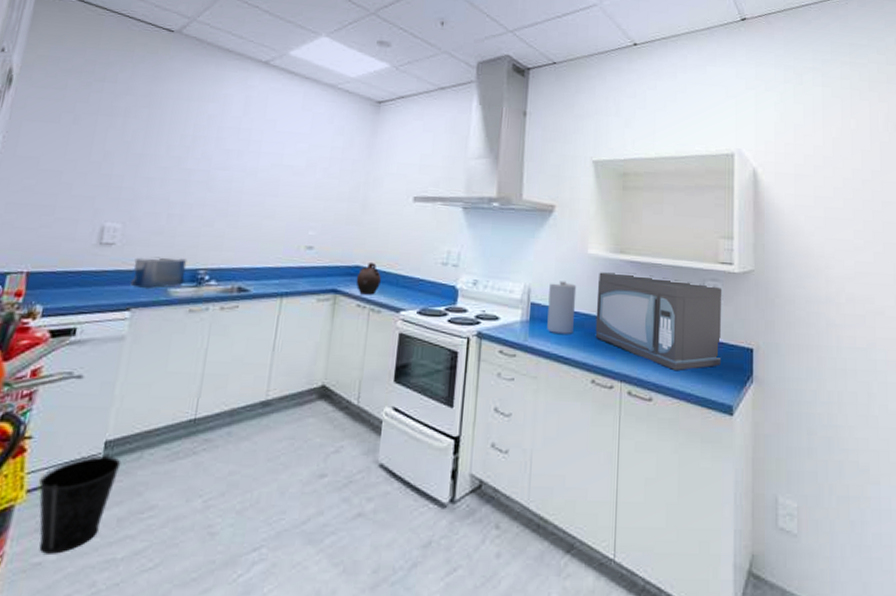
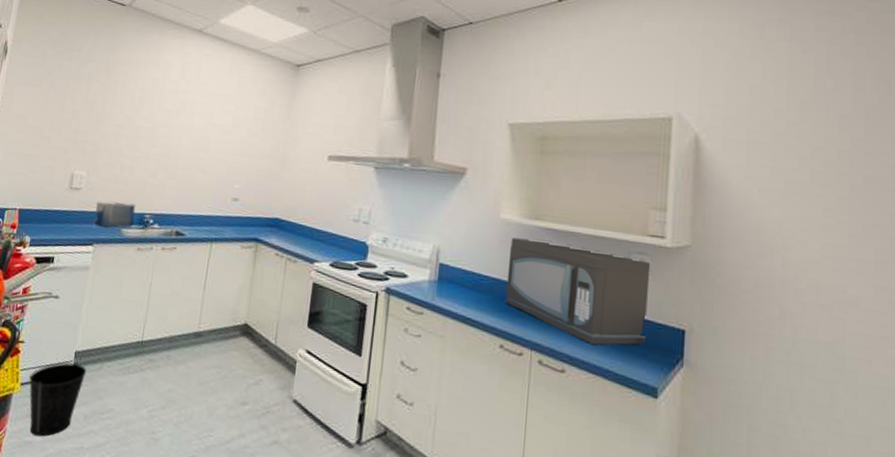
ceramic jug: present [355,262,381,295] -> none [275,215,298,246]
paper towel holder: present [547,281,577,335] -> none [455,244,487,298]

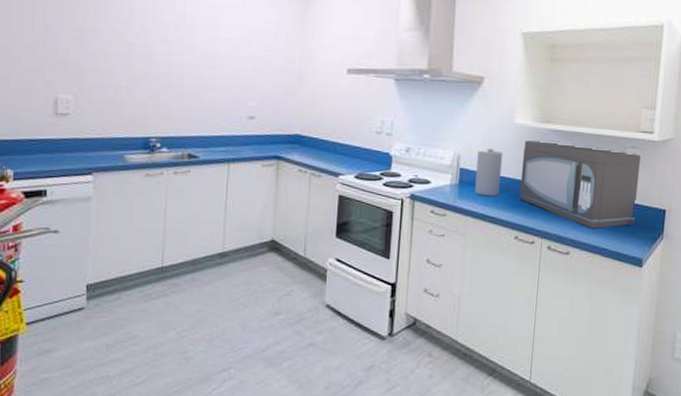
bucket: present [28,361,87,437] -> none [34,294,103,372]
toaster: present [93,201,136,229] -> none [89,126,139,156]
paper towel holder: none [455,244,487,298] -> present [475,148,503,197]

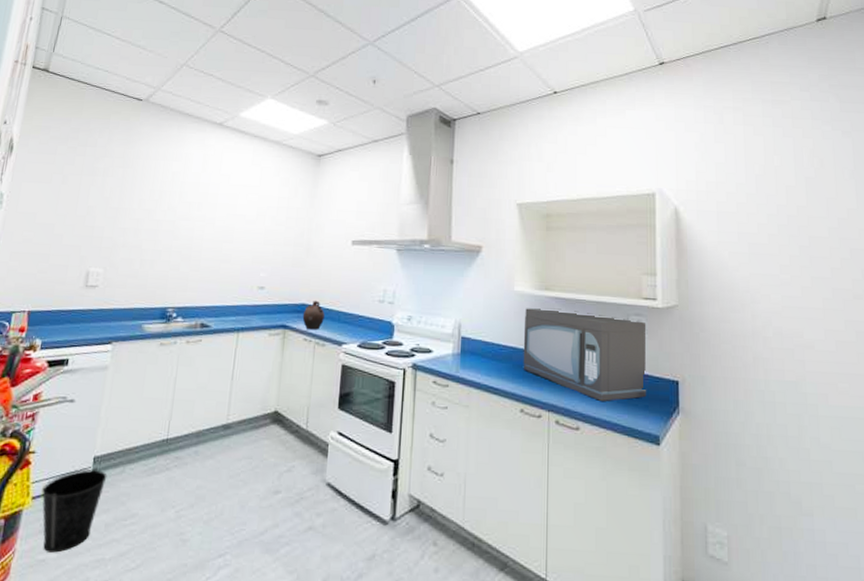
bucket: none [34,294,103,372] -> present [41,467,107,553]
ceramic jug: none [296,130,320,161] -> present [302,300,325,330]
paper towel holder: present [475,148,503,197] -> none [477,316,504,367]

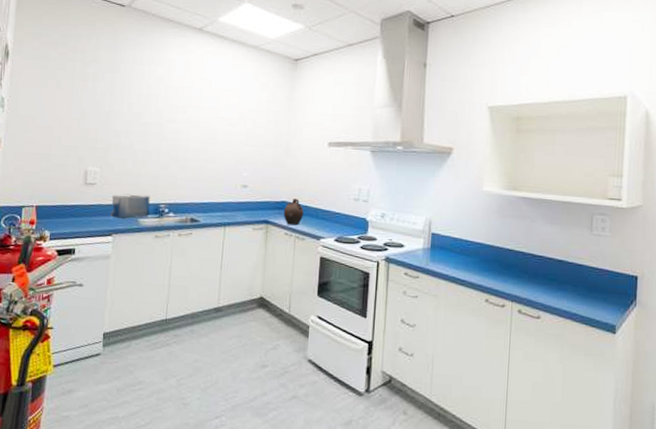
bucket: present [41,467,107,553] -> none [60,342,116,411]
toaster: none [111,296,158,326] -> present [110,193,151,220]
microwave: present [523,308,647,402] -> none [489,207,610,294]

